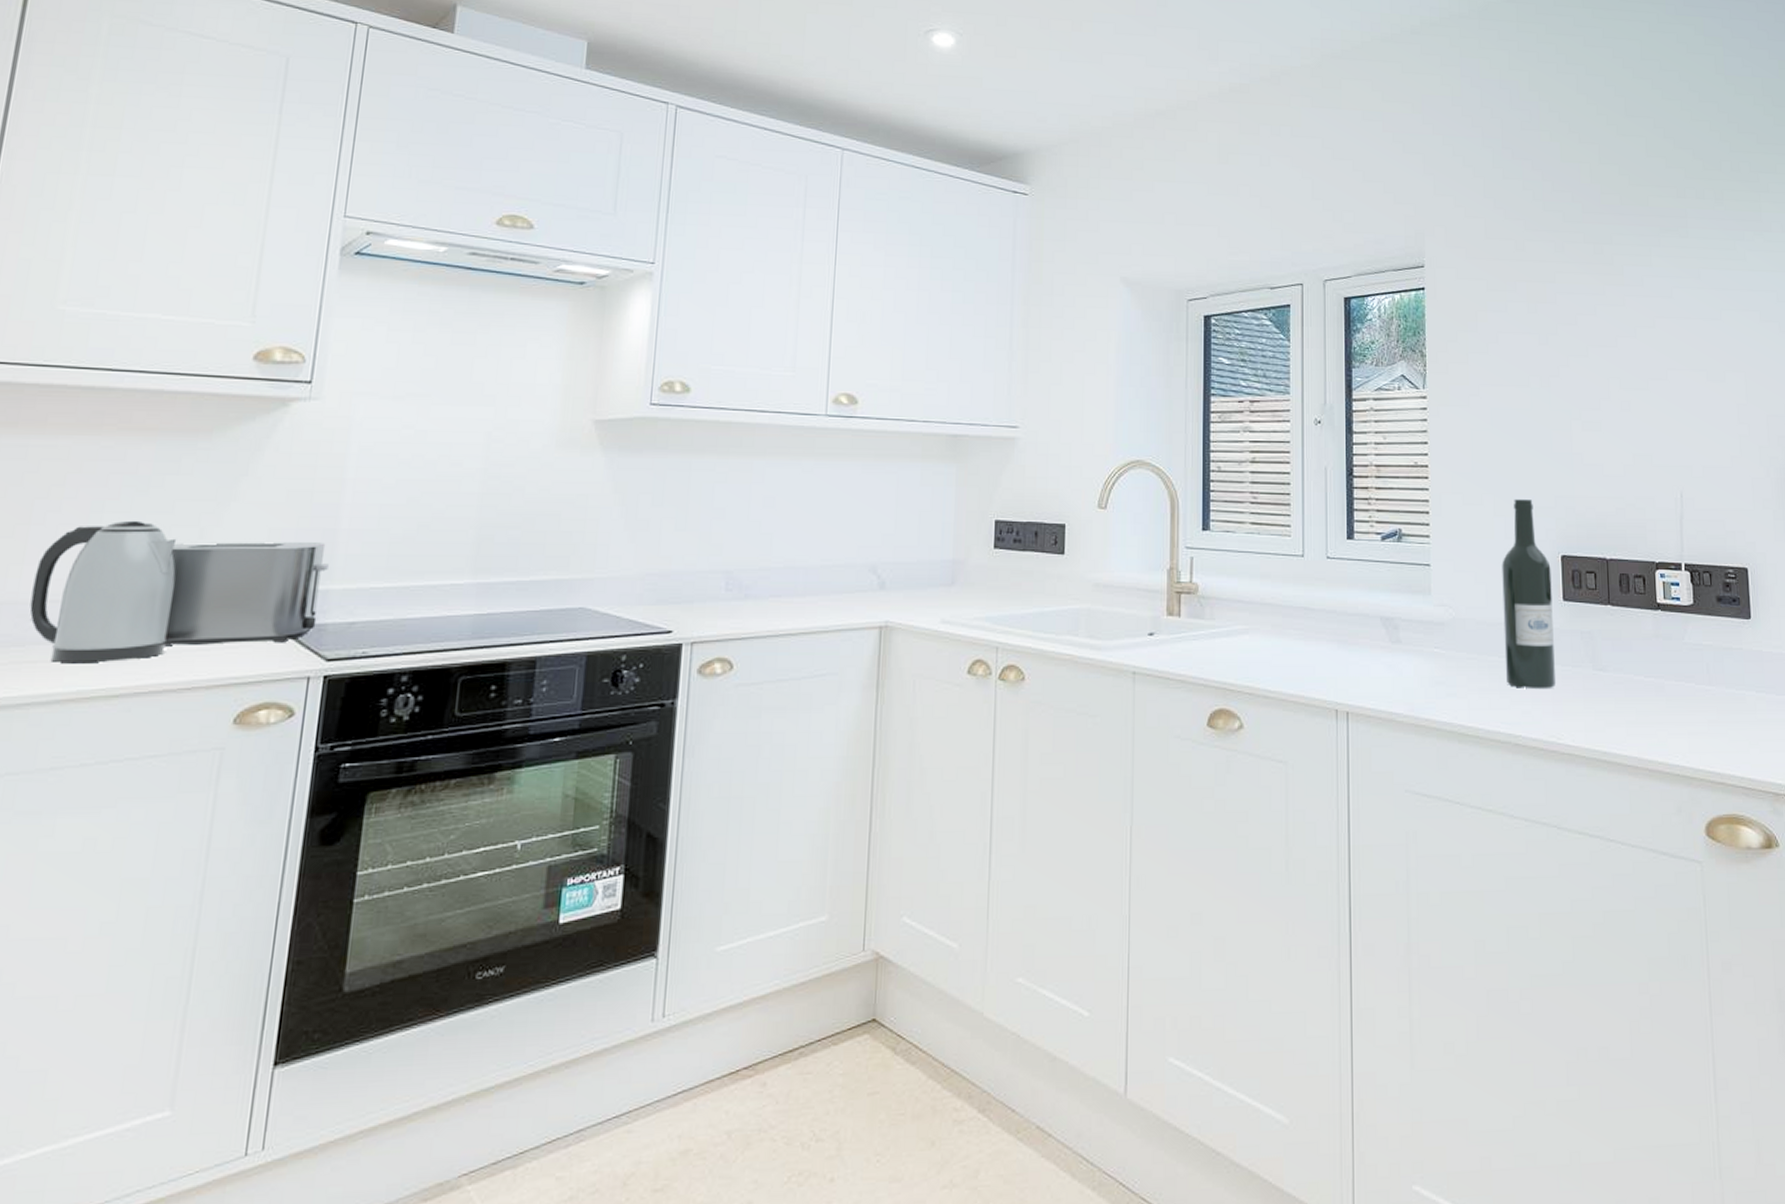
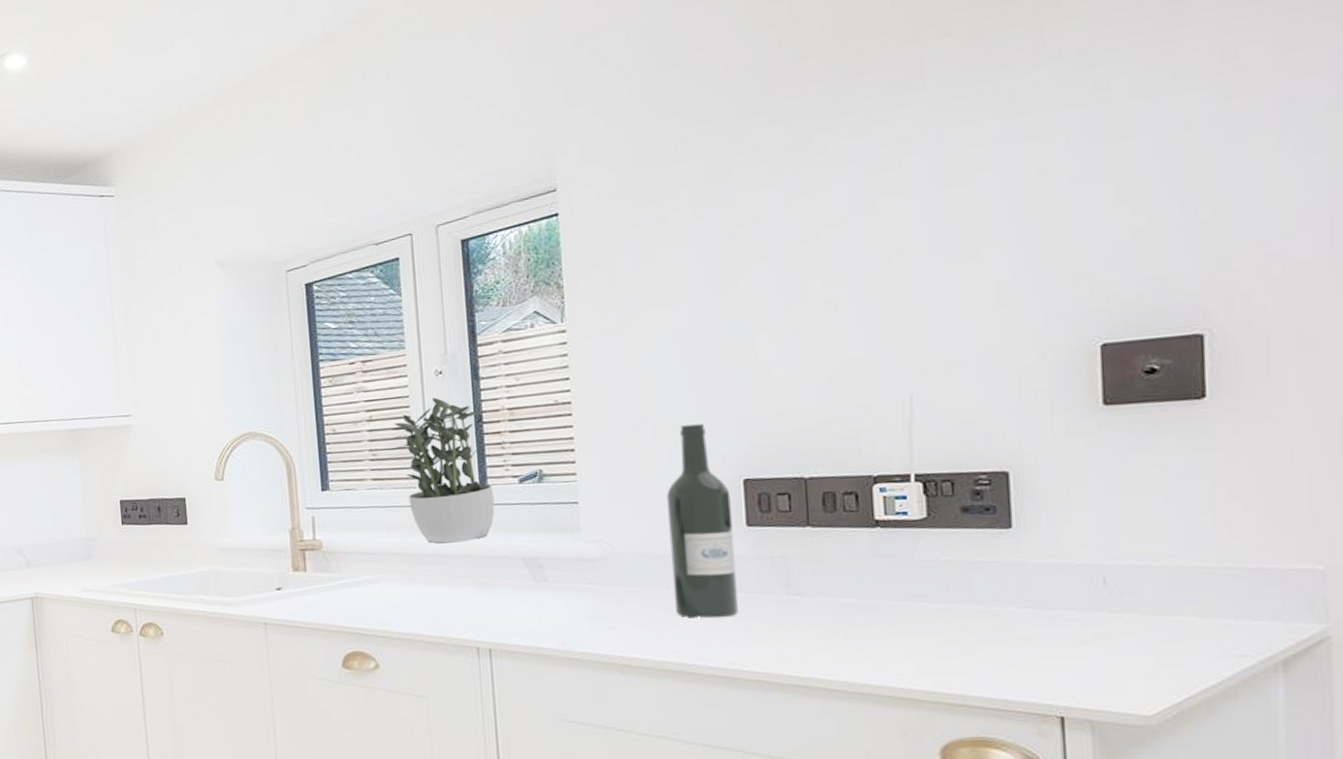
potted plant: none [1271,446,1359,596] -> present [391,397,495,544]

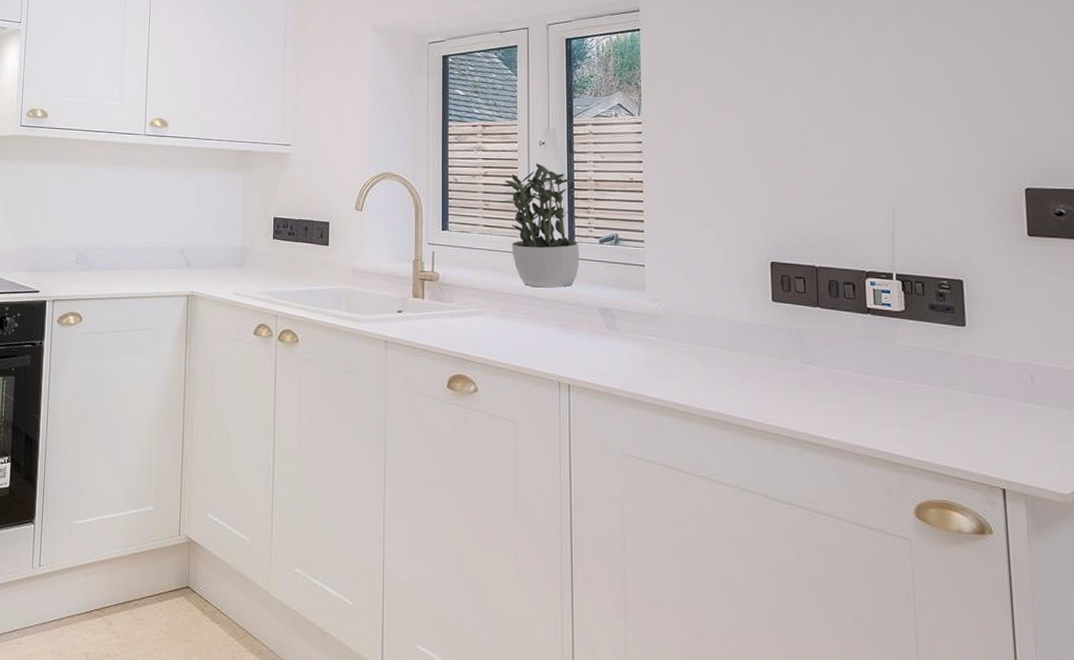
wine bottle: present [666,424,740,619] -> none [712,212,765,377]

